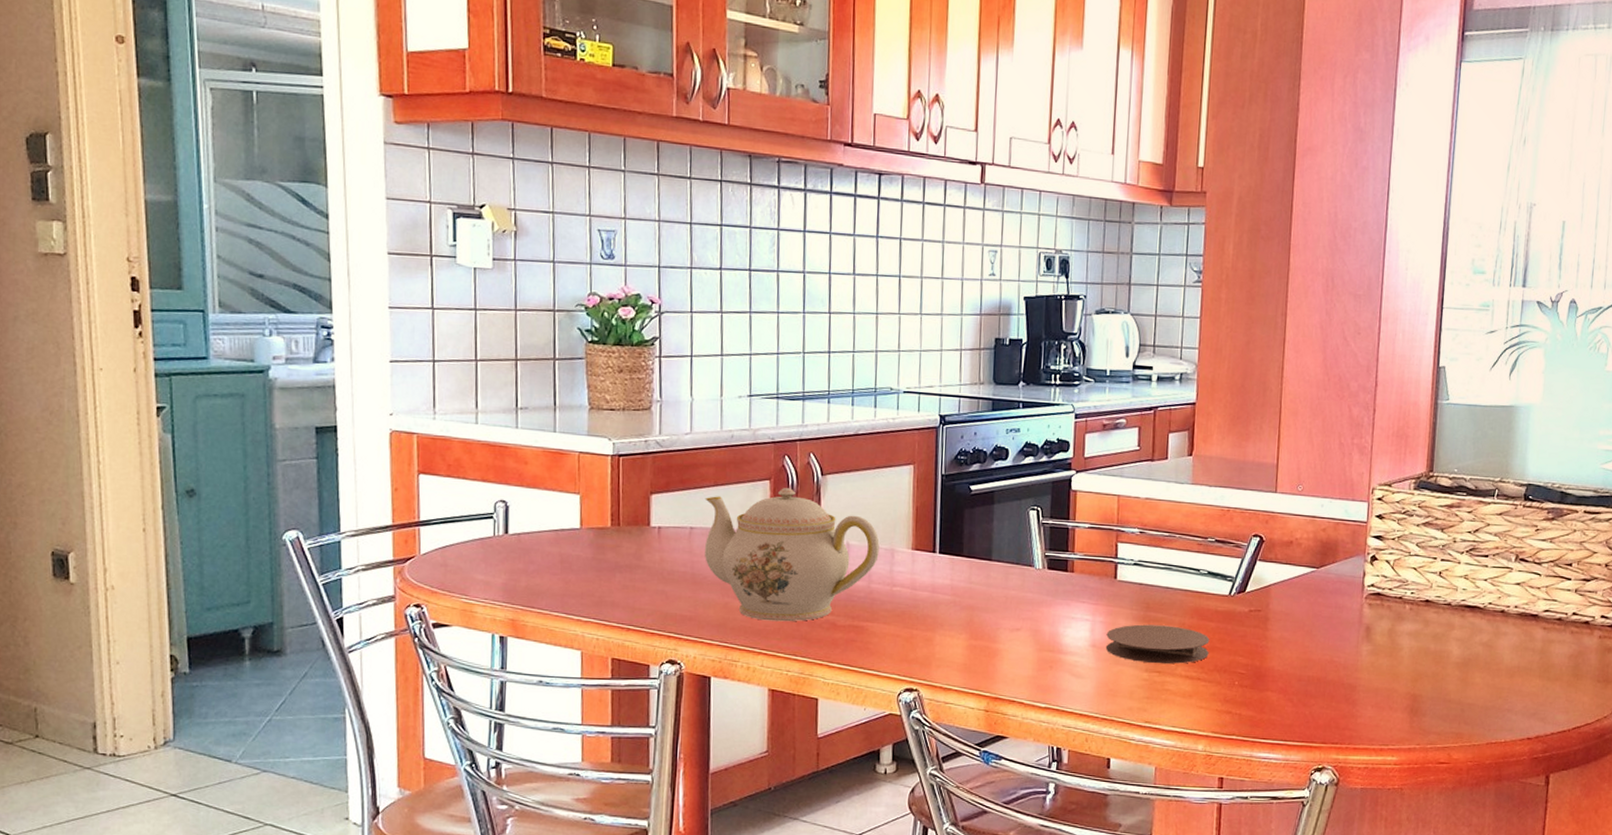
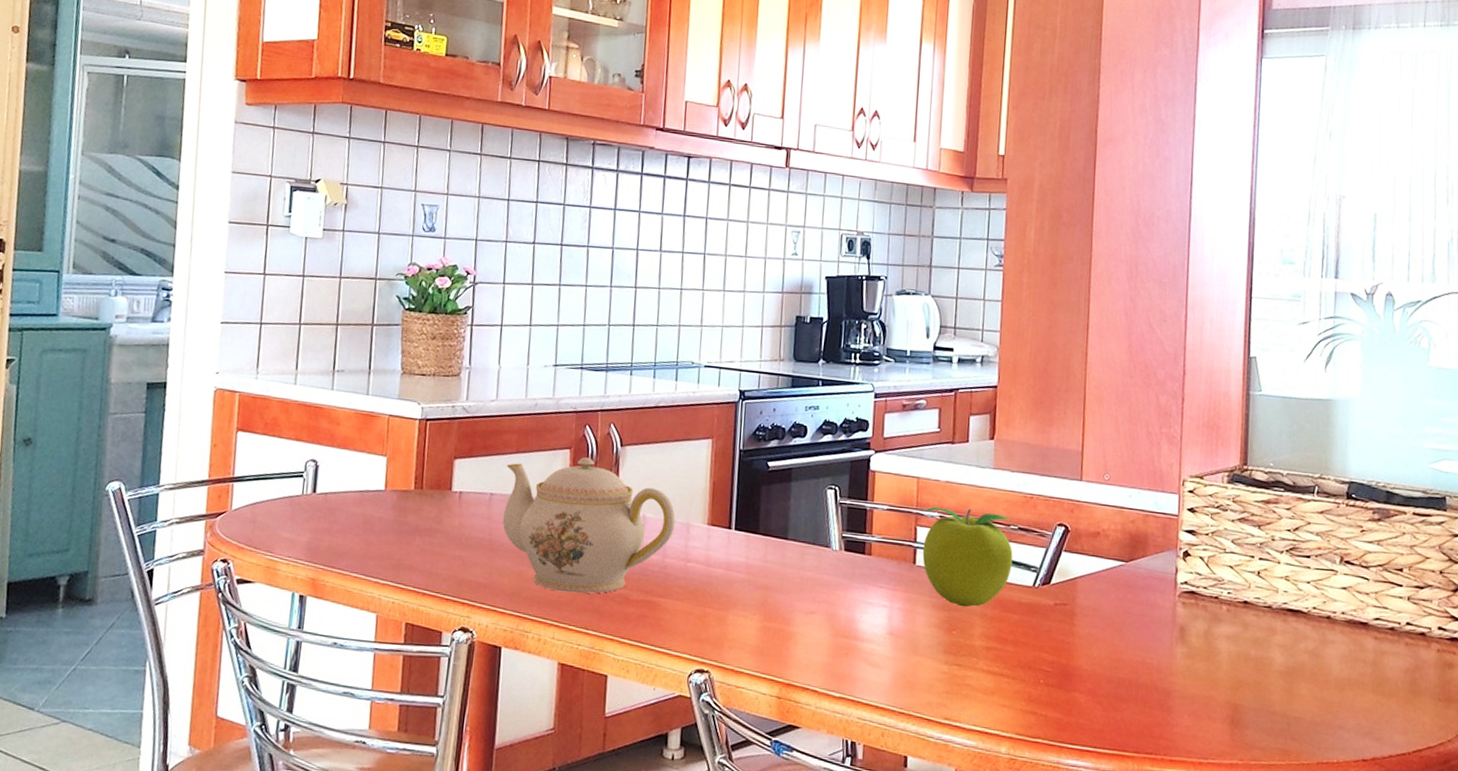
coaster: present [1105,624,1210,664] -> none [903,613,1013,658]
fruit: none [1123,522,1210,618] -> present [922,506,1013,607]

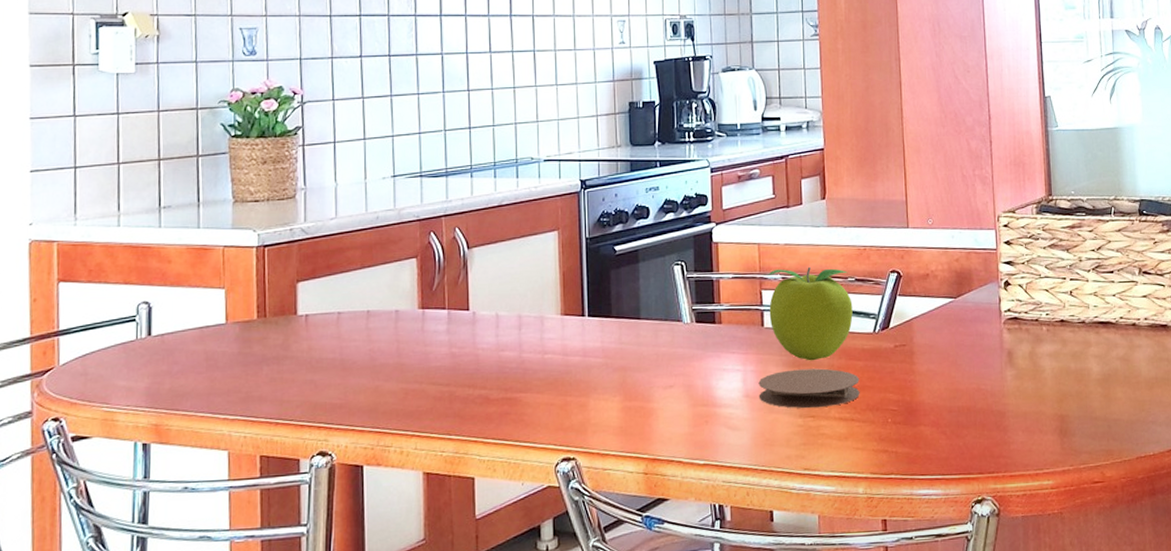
teapot: present [503,457,676,594] -> none [352,264,528,402]
coaster: none [903,613,1013,658] -> present [758,368,860,409]

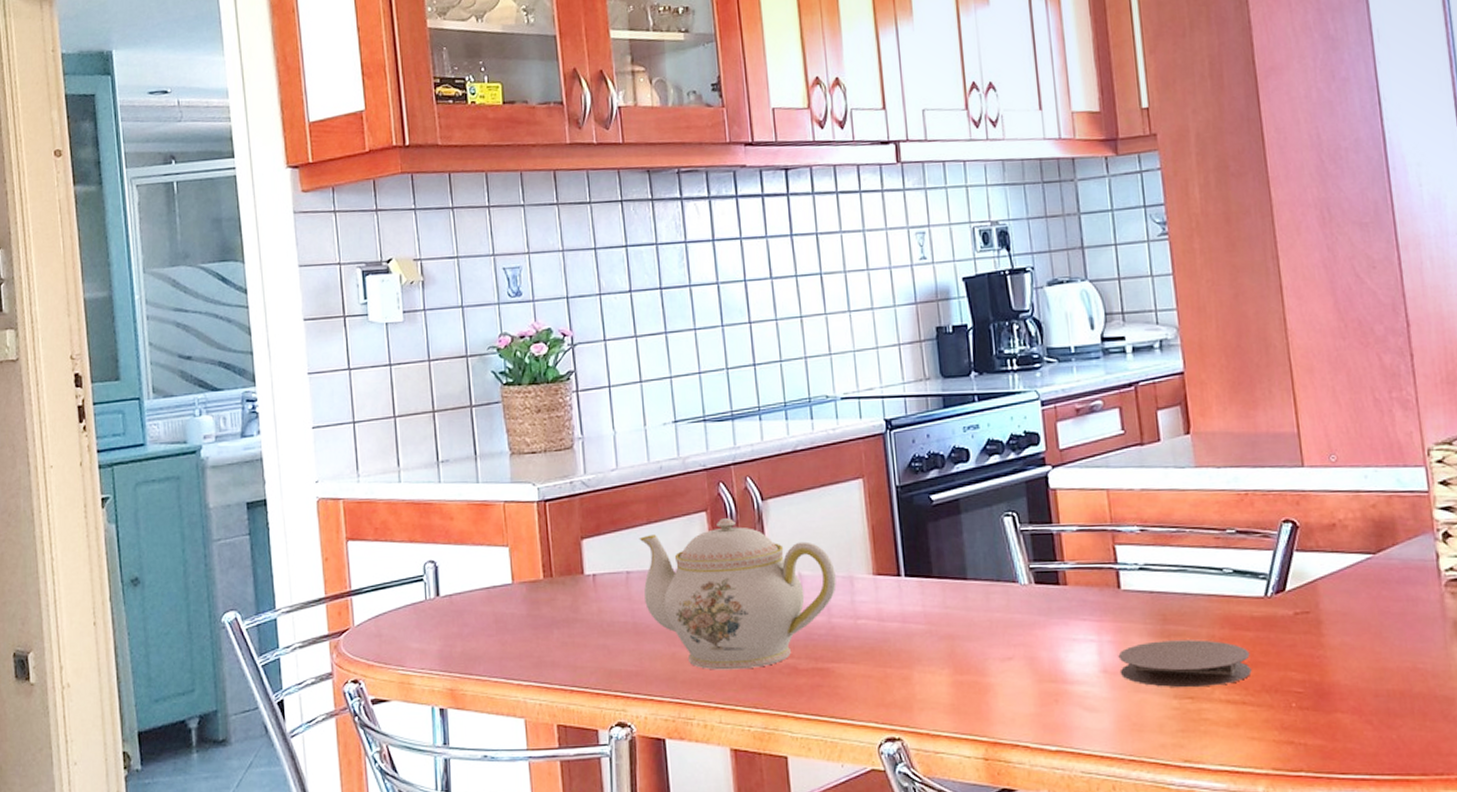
teapot: none [352,264,528,402] -> present [639,518,836,670]
fruit: present [767,266,853,361] -> none [1121,516,1236,631]

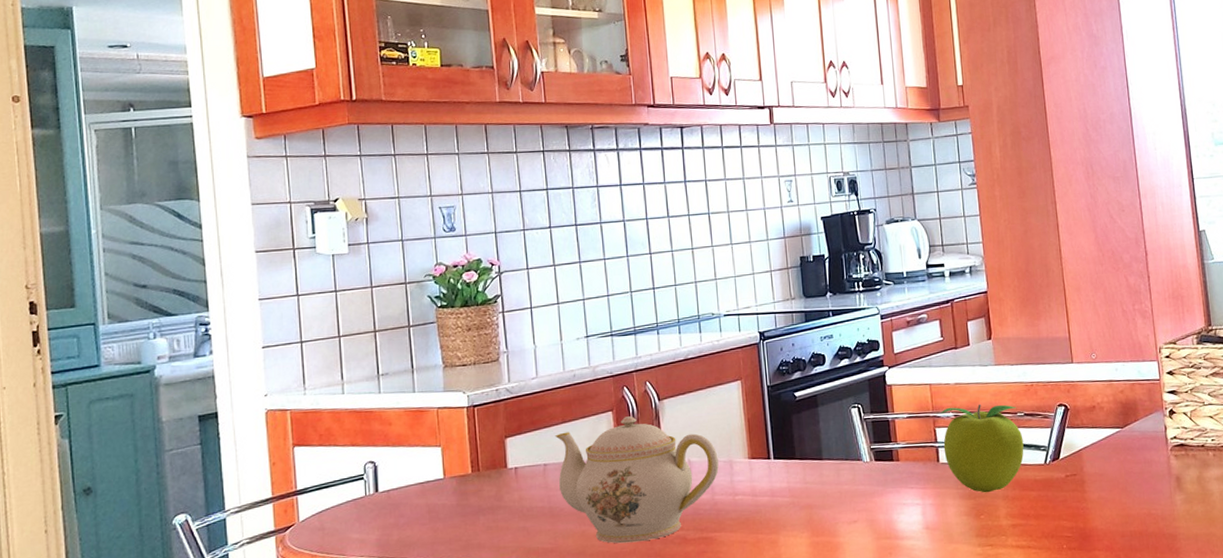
coaster: present [1118,639,1252,688] -> none [937,499,1035,538]
fruit: none [1121,516,1236,631] -> present [940,404,1024,493]

